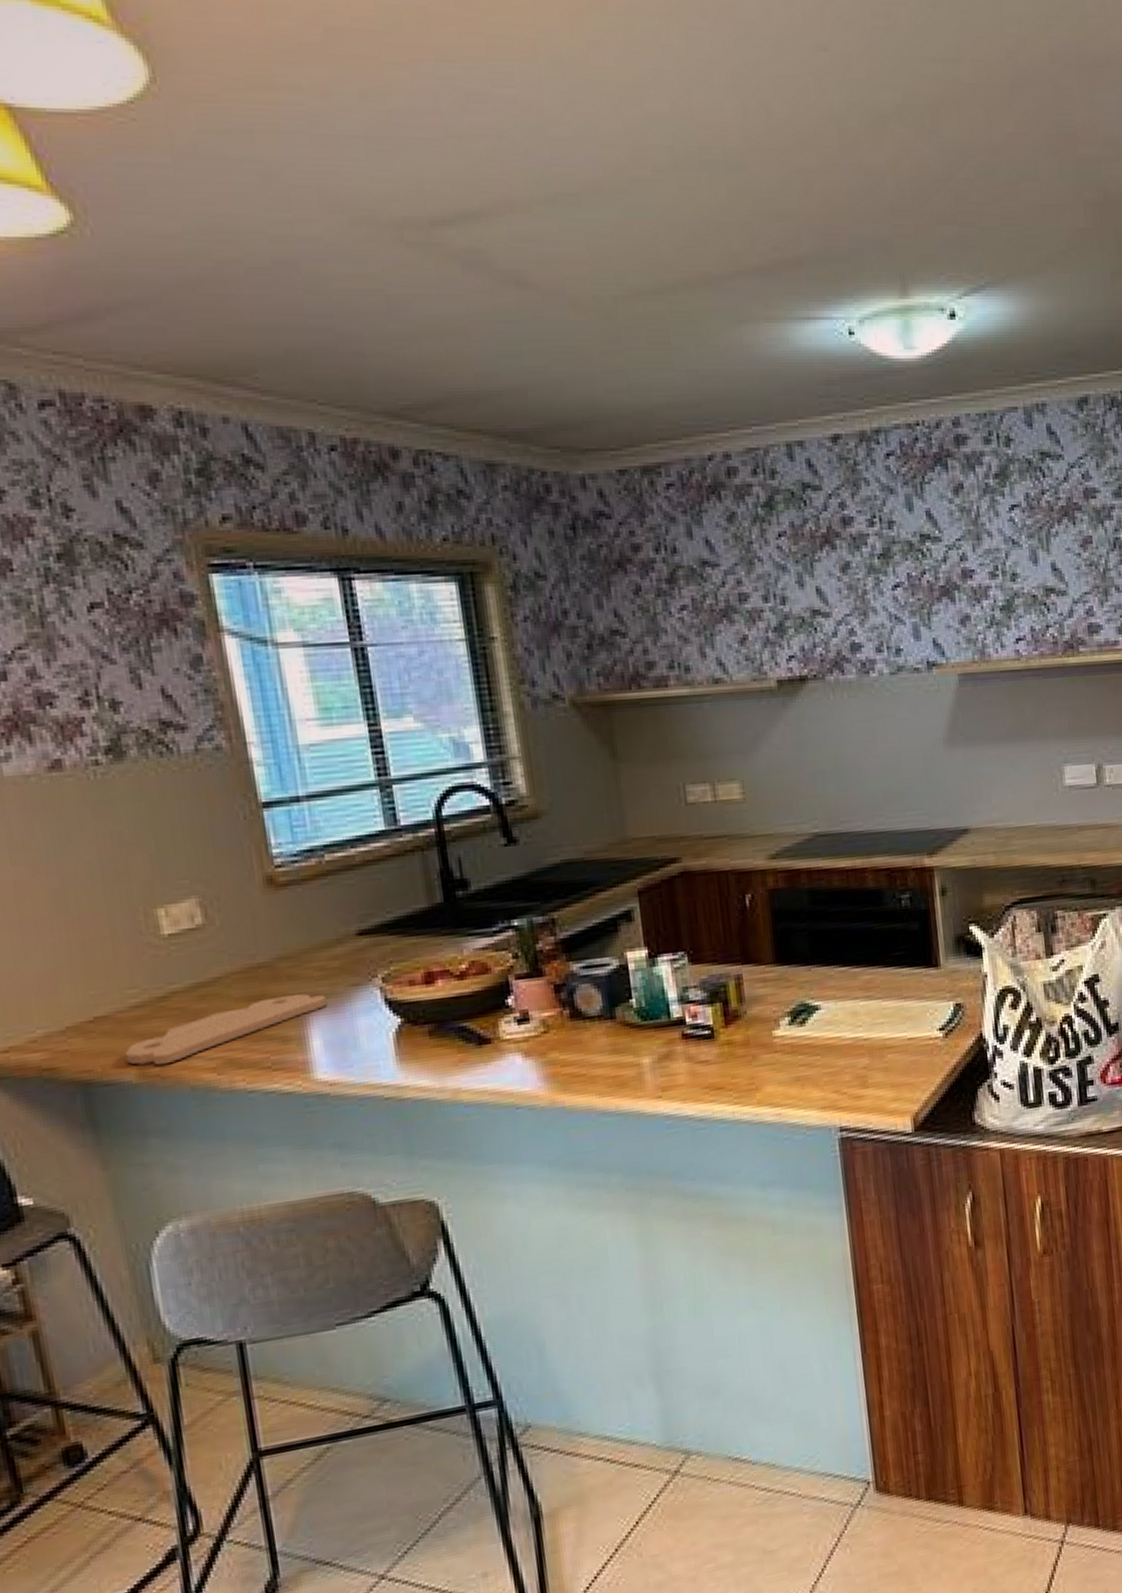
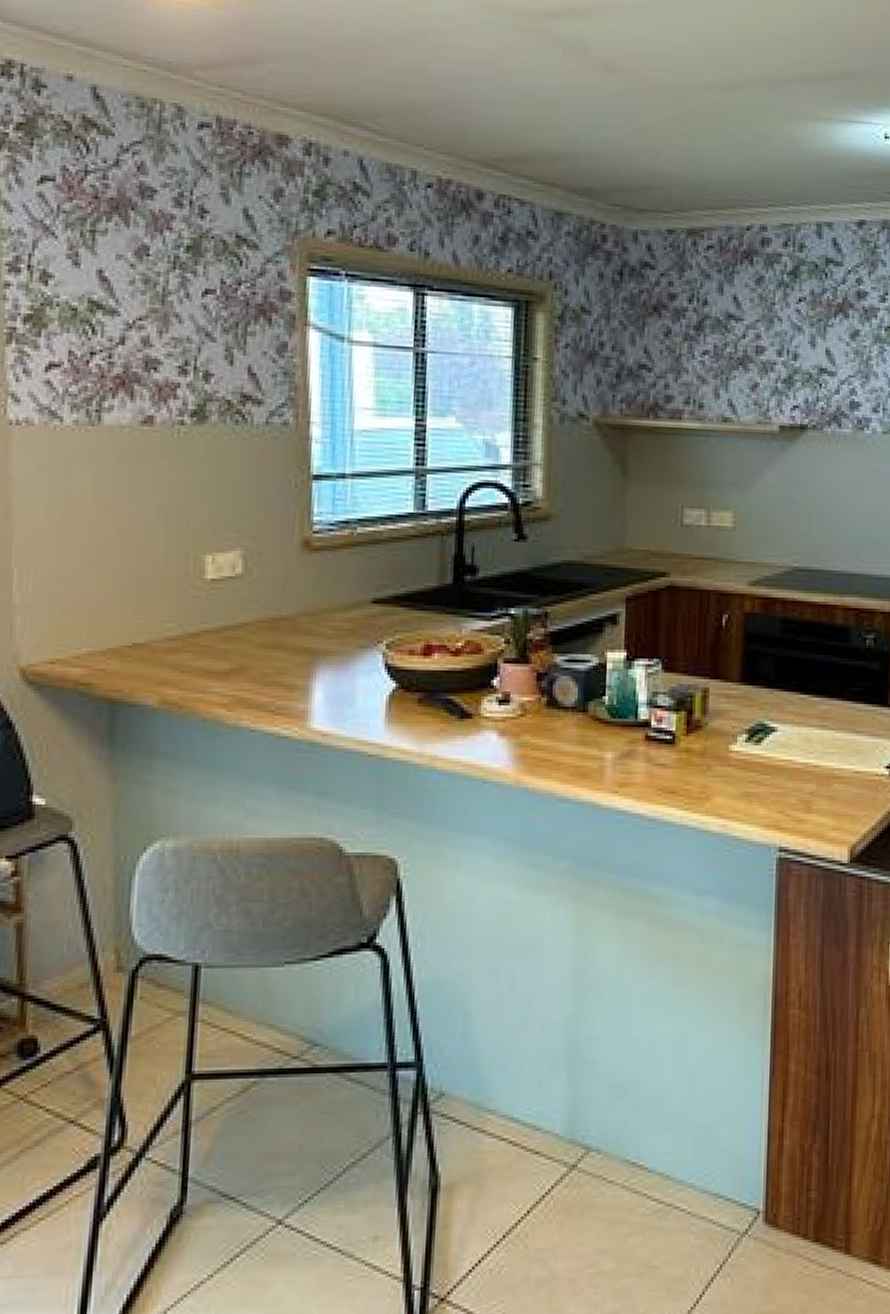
cutting board: present [124,994,328,1066] -> none [151,648,335,695]

